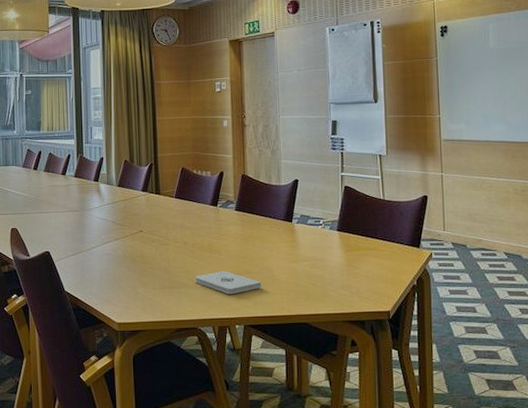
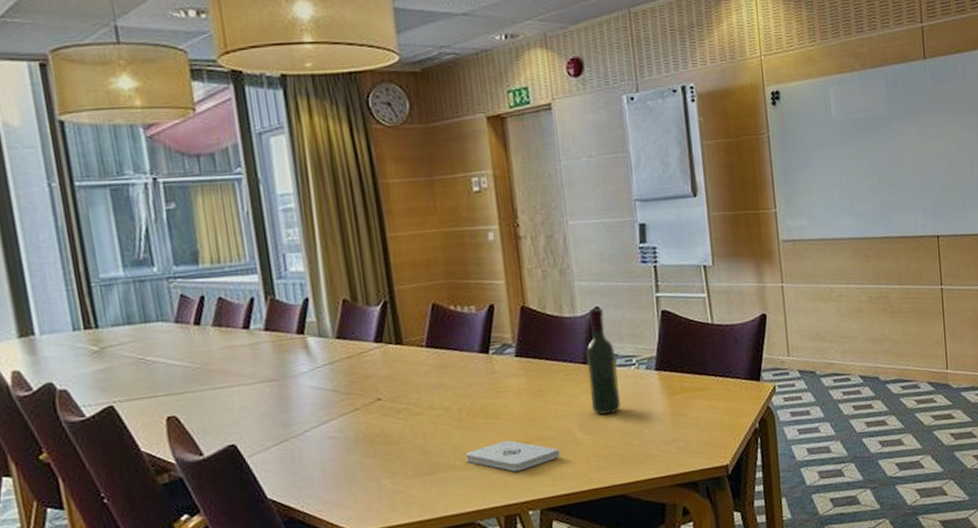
wine bottle: none [286,180,309,260] -> present [586,307,620,415]

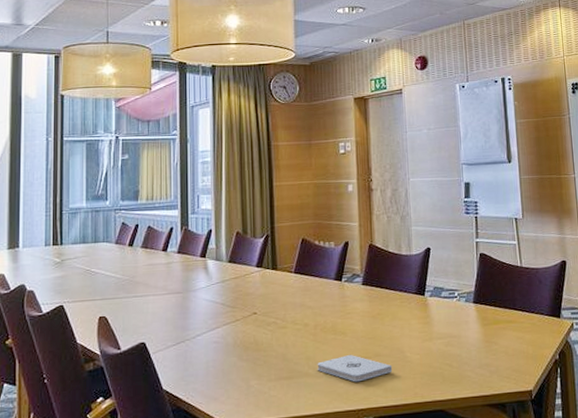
wine bottle: present [586,307,620,415] -> none [418,248,443,338]

